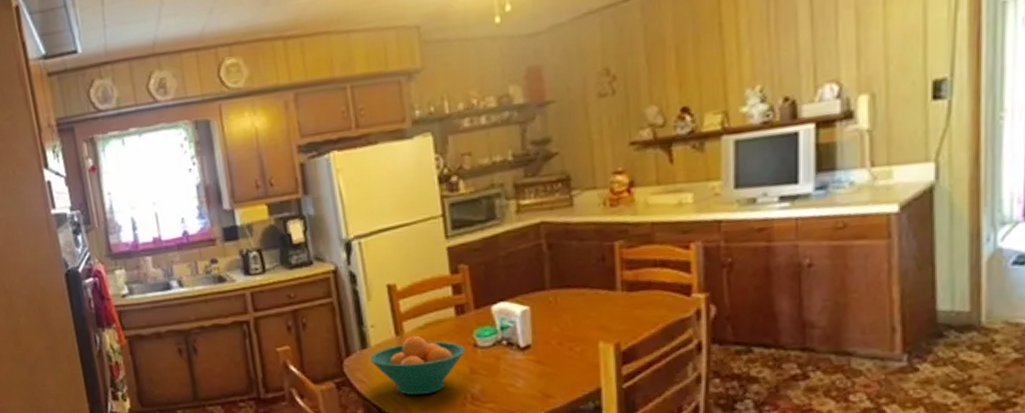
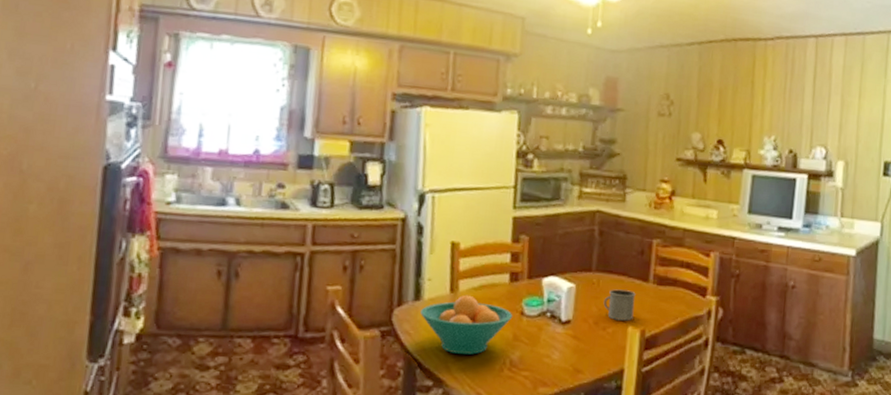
mug: none [565,303,603,338] -> present [603,289,636,321]

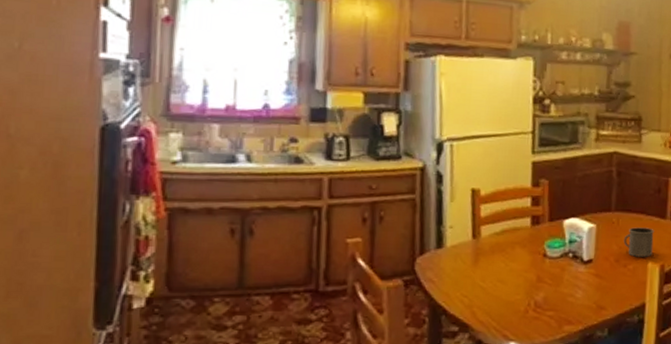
fruit bowl: present [421,294,513,355] -> none [443,240,536,299]

